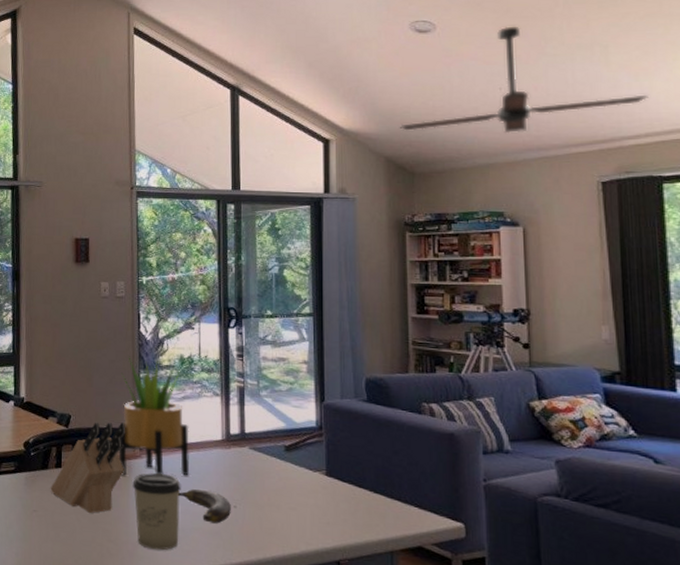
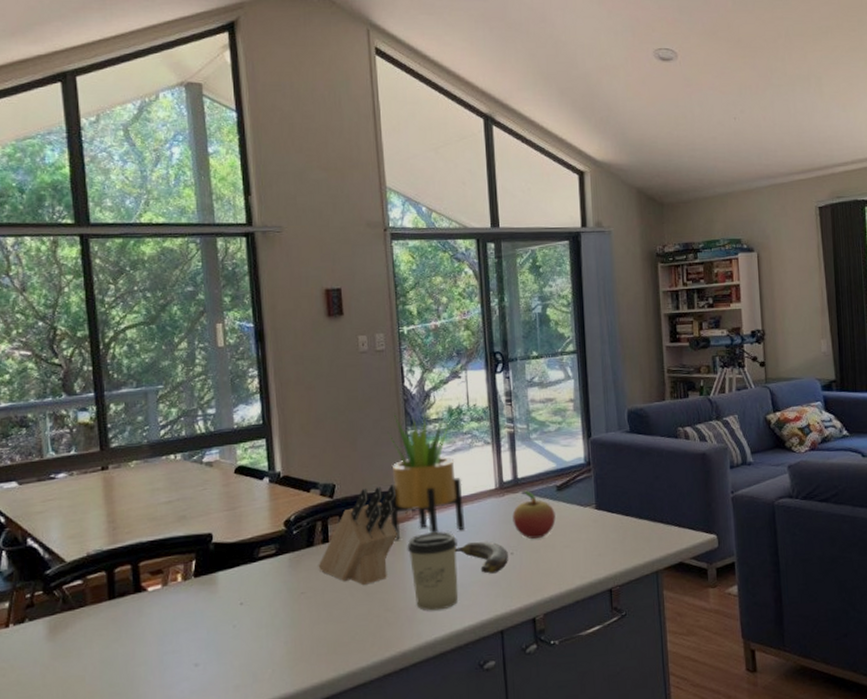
fruit: none [238,445,282,496] -> present [512,490,556,539]
ceiling fan: present [399,26,648,134] -> none [648,56,853,163]

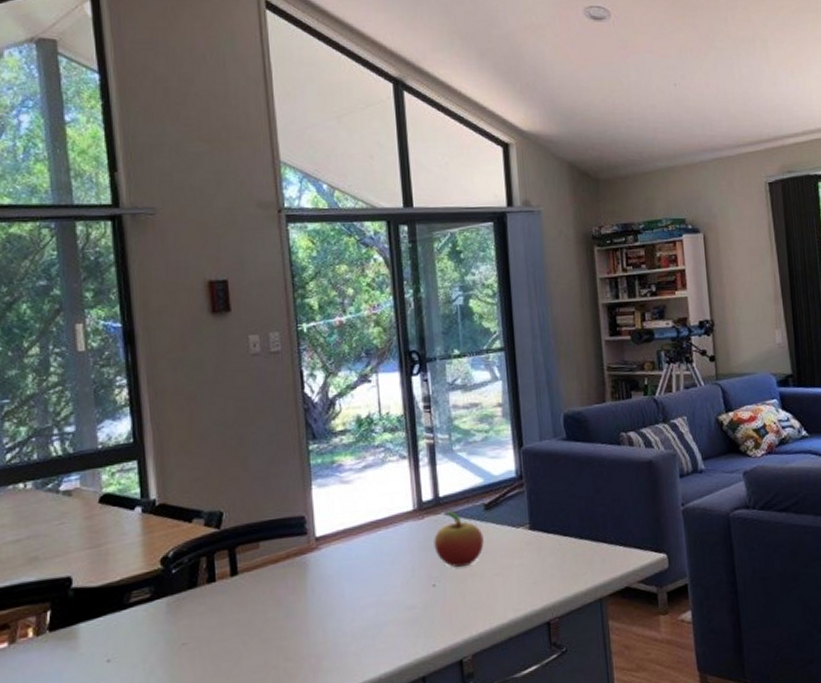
knife block: present [318,484,397,585] -> none [202,509,298,631]
potted plant: present [387,413,464,540] -> none [285,425,378,576]
cup: present [407,532,458,611] -> none [310,563,372,658]
banana: present [455,541,508,574] -> none [367,572,430,611]

